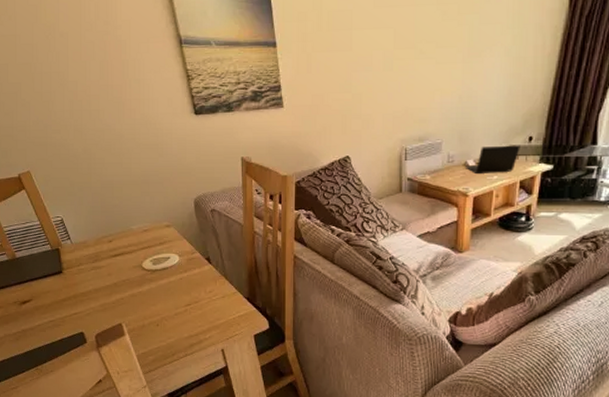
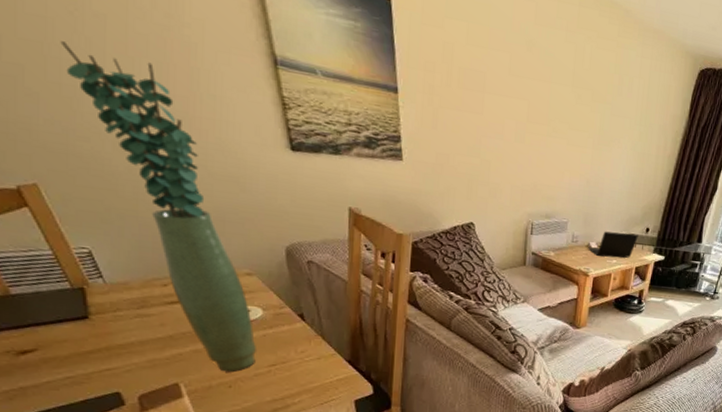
vase: none [41,60,175,312] -> present [60,41,256,372]

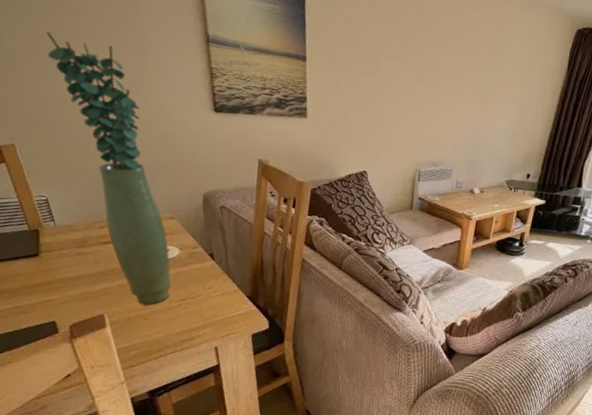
laptop: present [587,231,638,258] -> none [470,177,520,202]

